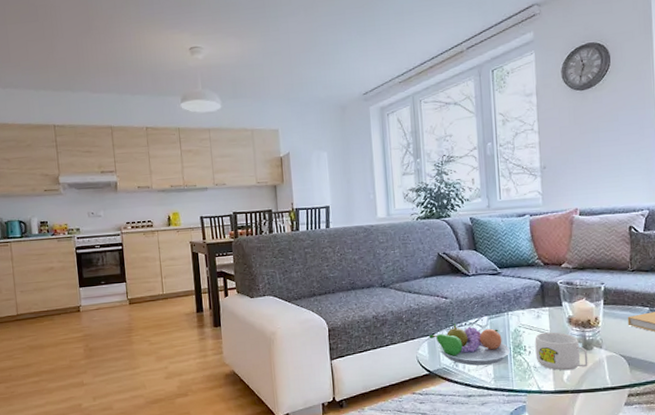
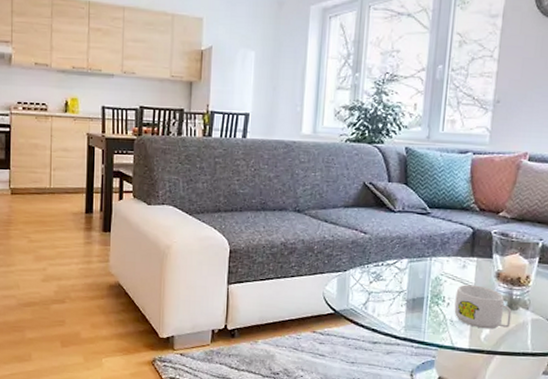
fruit bowl: present [429,323,510,366] -> none [340,261,427,312]

